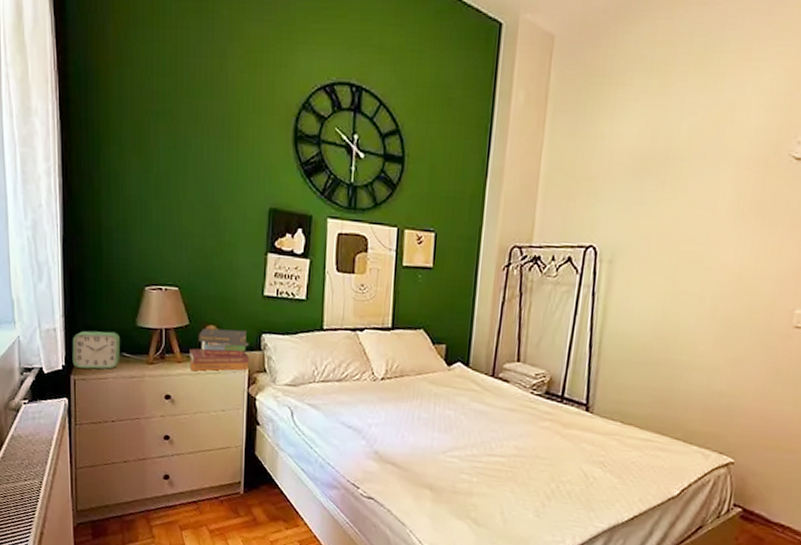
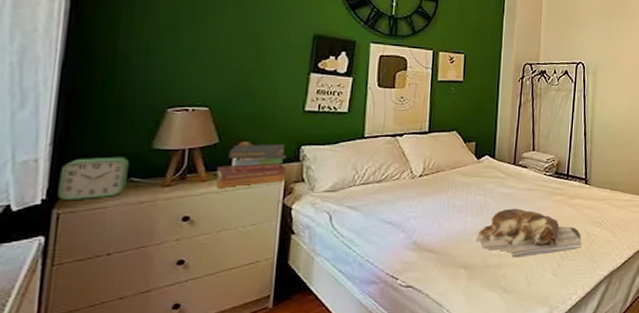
cat: none [443,429,576,491] -> present [475,208,582,257]

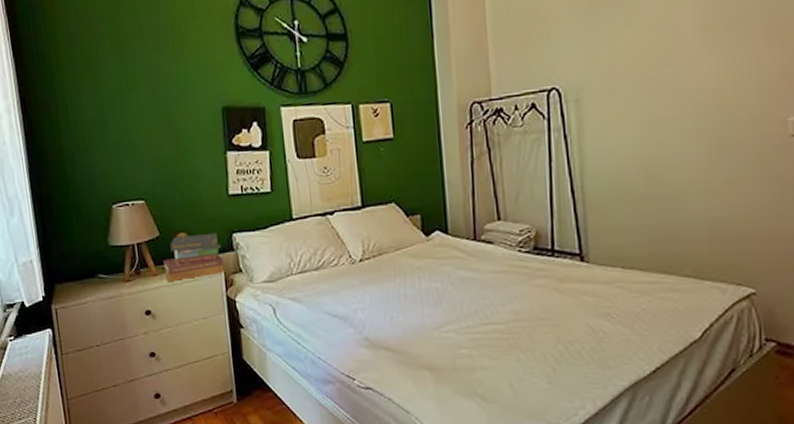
alarm clock: present [57,156,129,201] -> none [49,254,97,297]
cat: present [475,208,582,257] -> none [438,297,586,359]

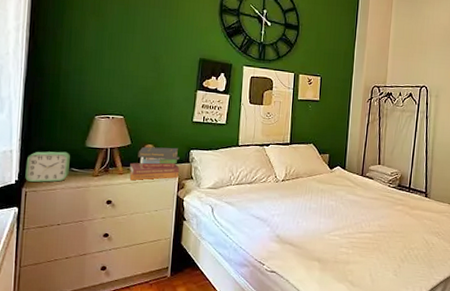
alarm clock: none [49,254,97,297] -> present [25,151,70,183]

